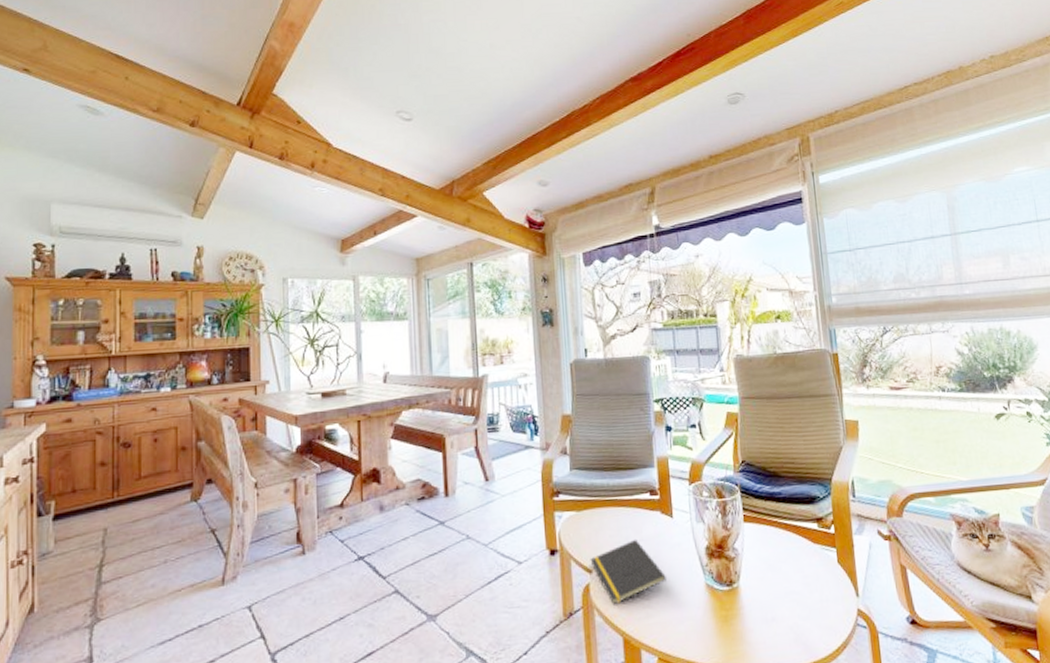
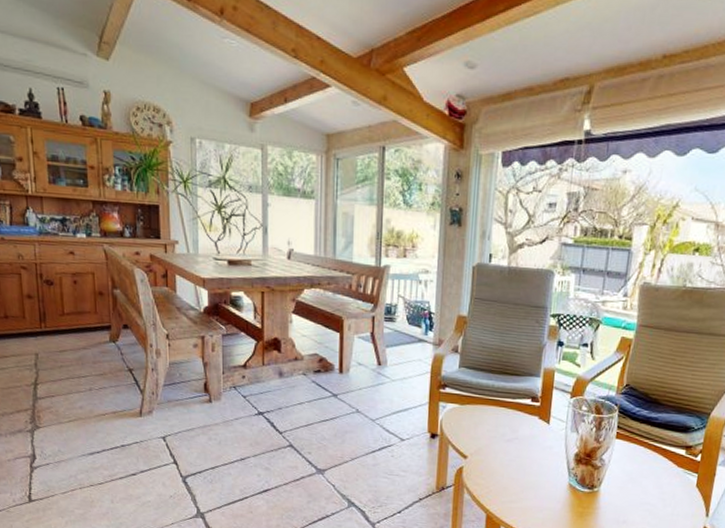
notepad: present [590,539,666,605] -> none [466,436,534,488]

